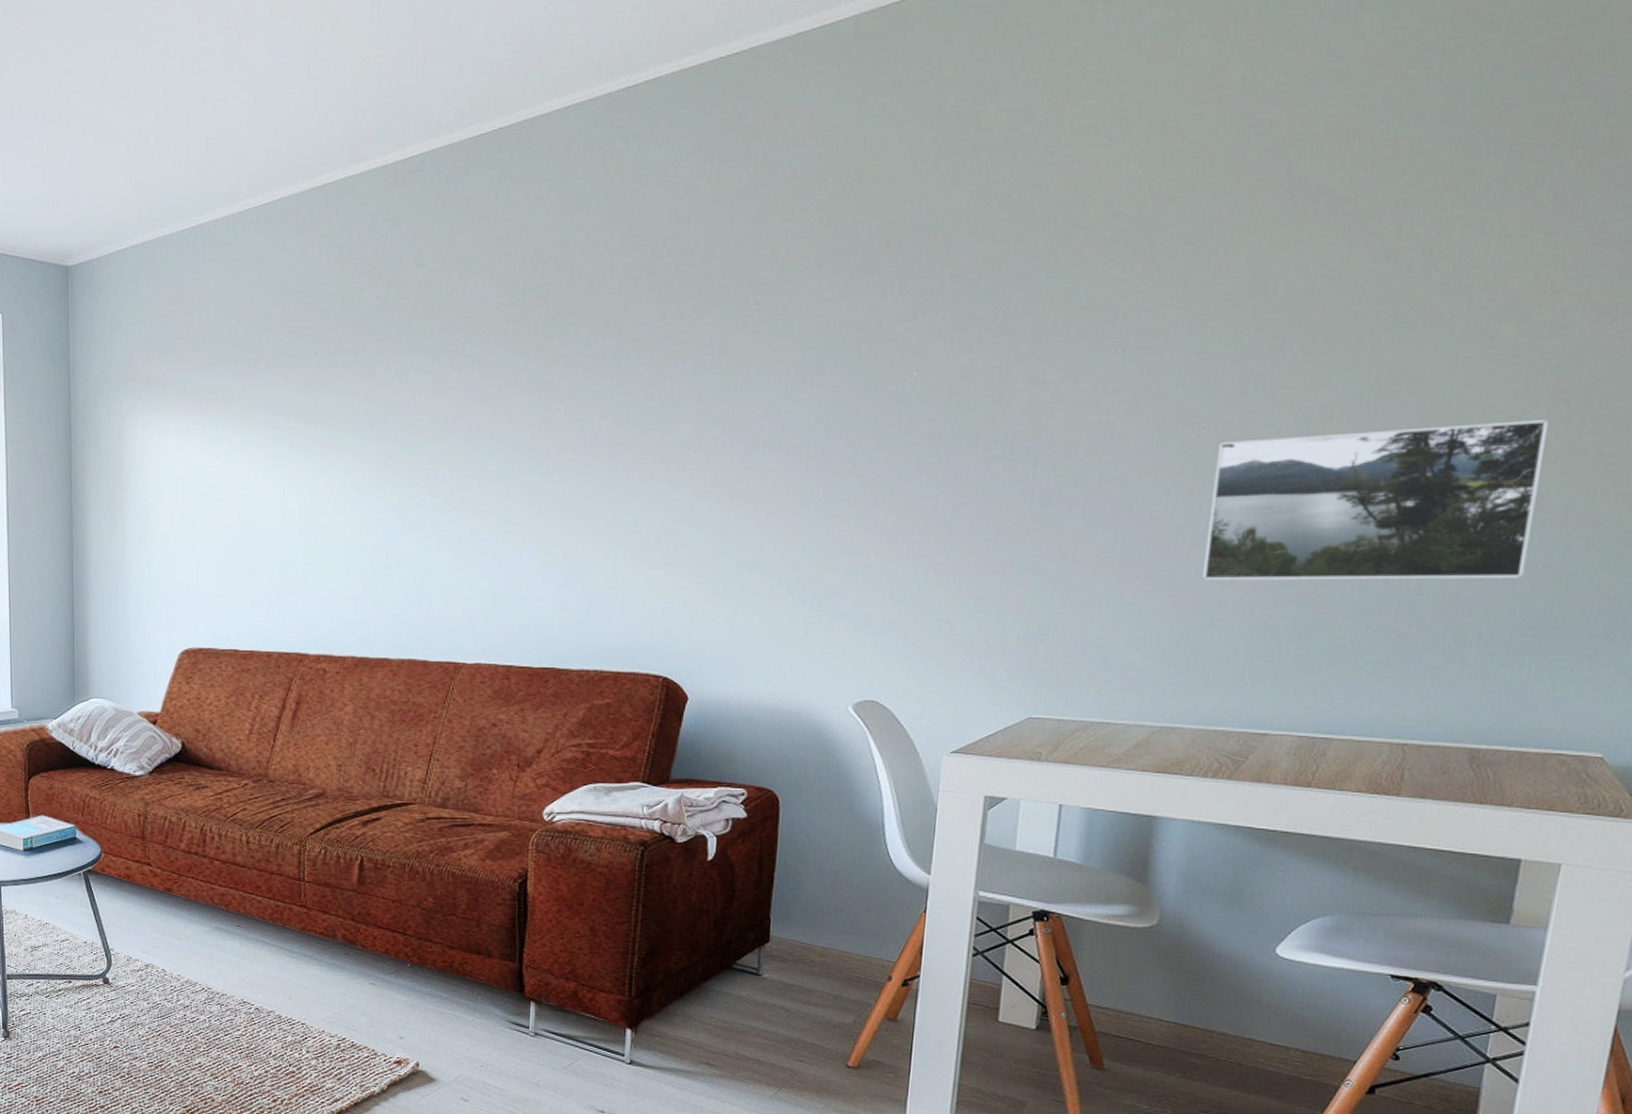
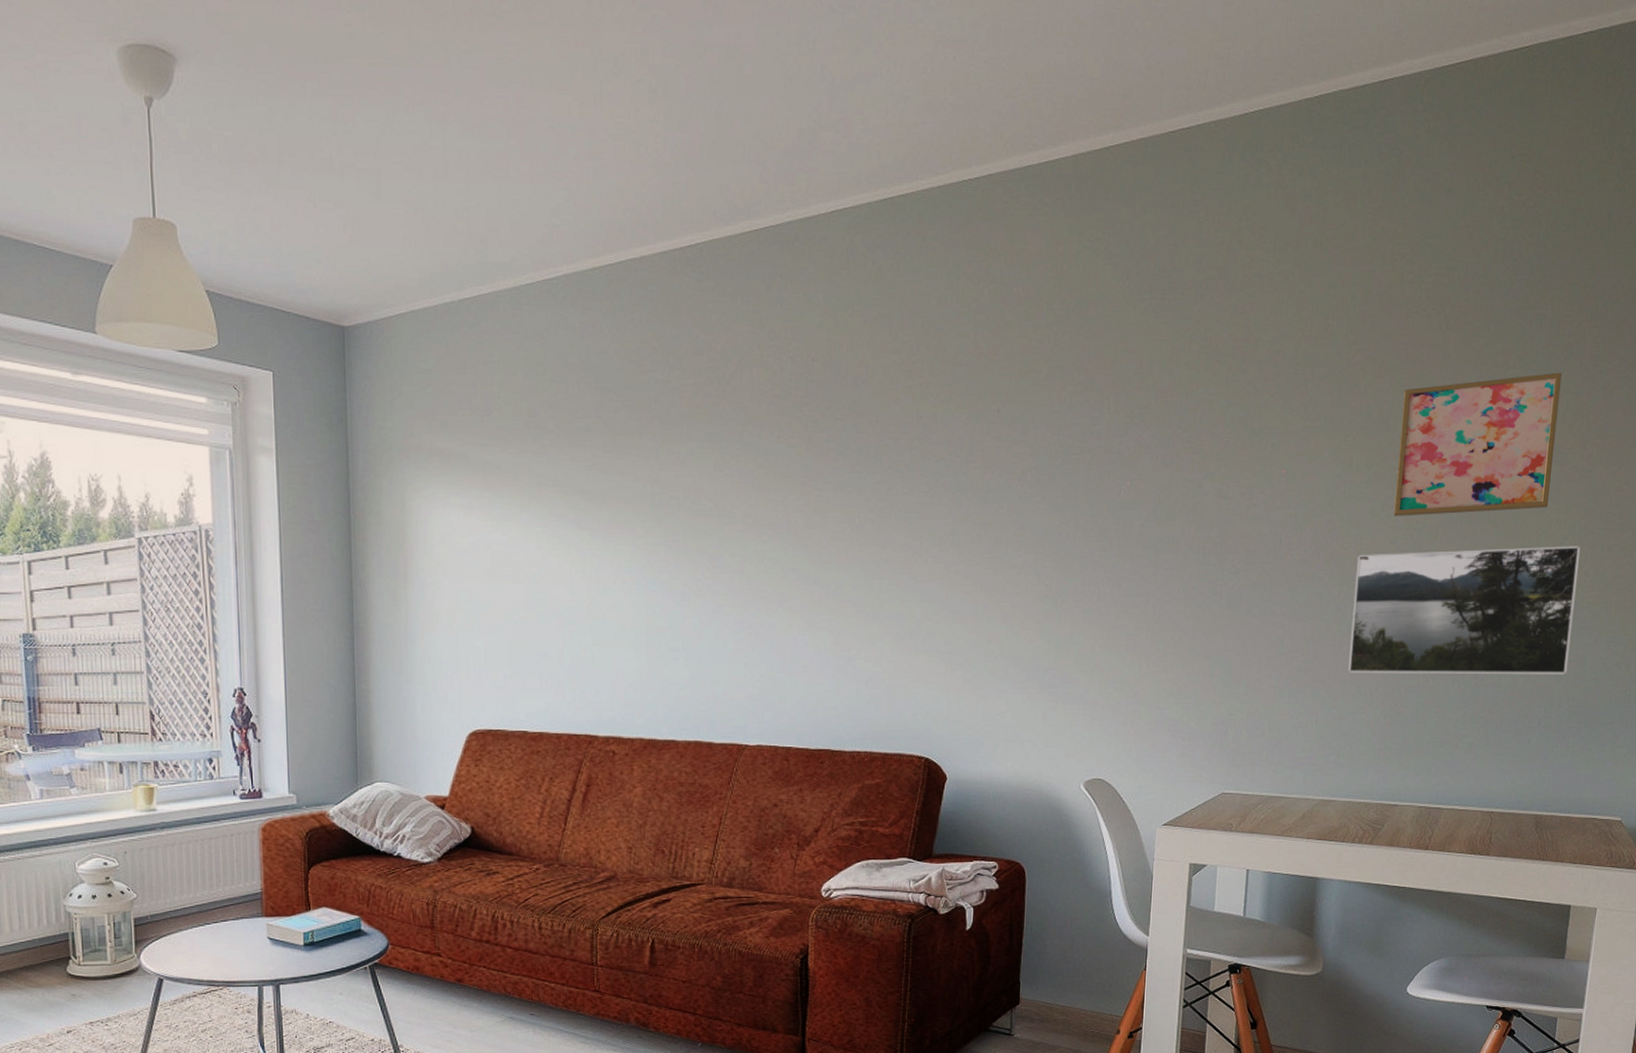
wall art: none [1271,207,1526,395] -> present [1393,372,1562,516]

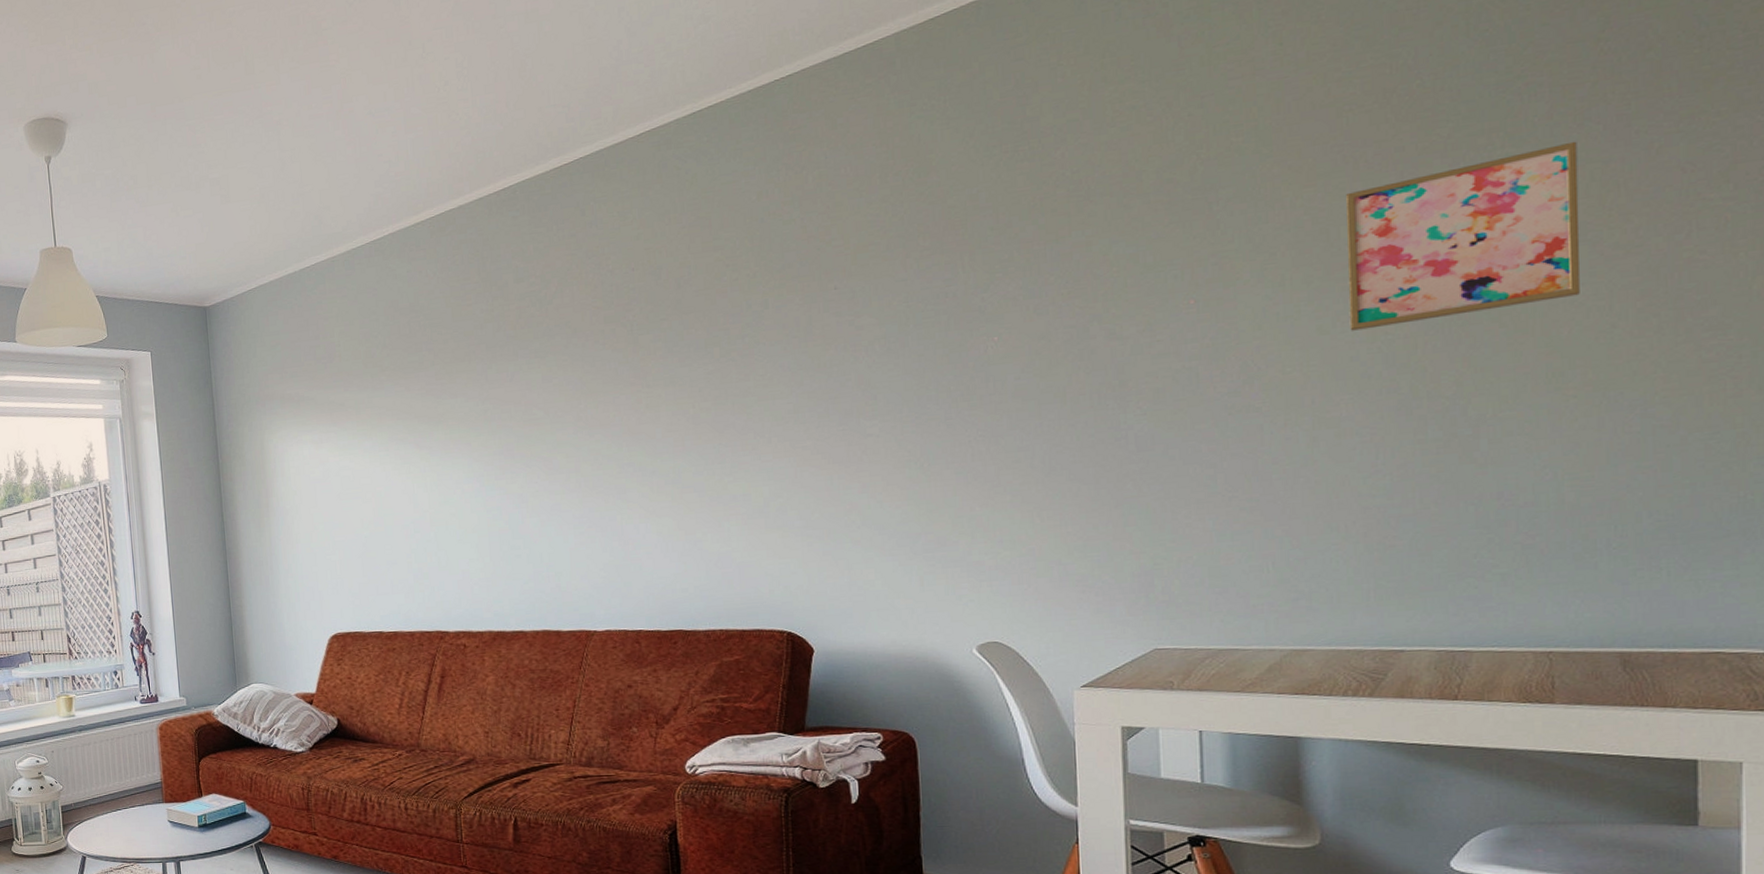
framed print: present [1348,546,1580,675] -> none [1305,332,1644,508]

